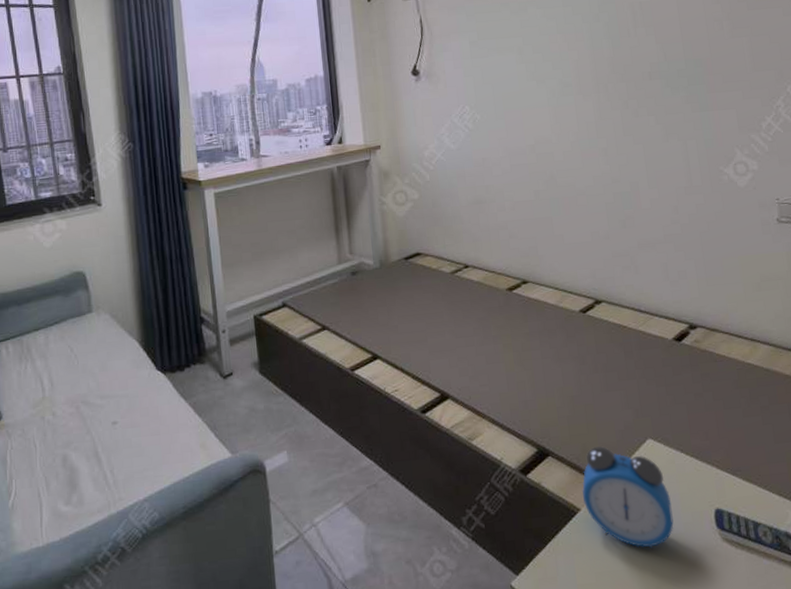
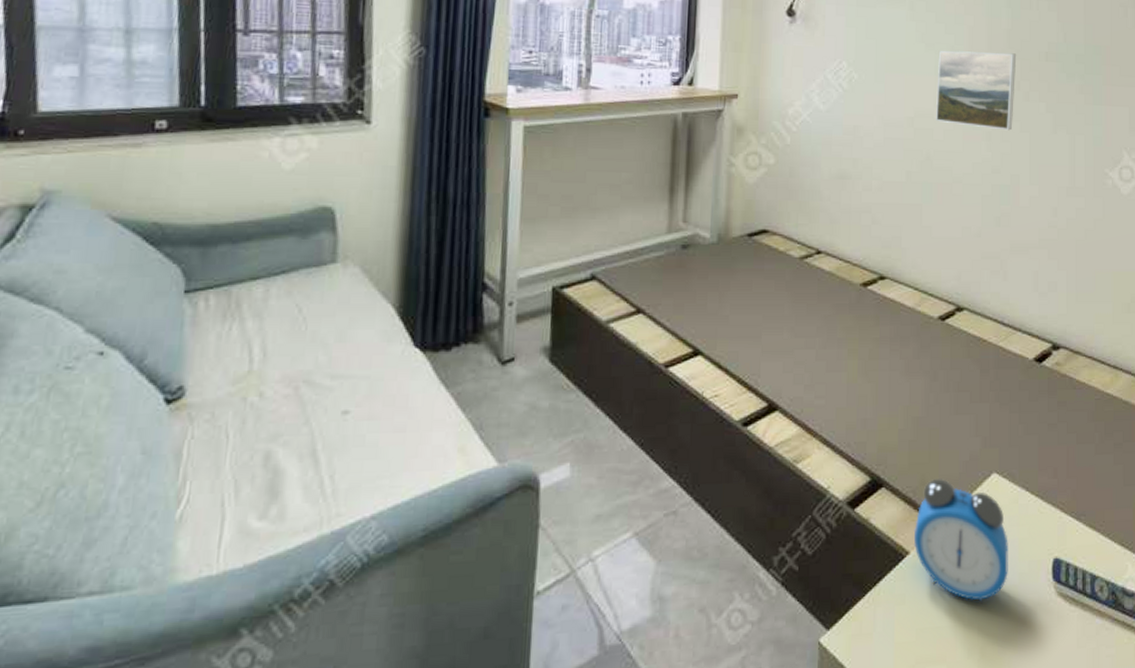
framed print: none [549,77,626,146] -> present [936,50,1017,131]

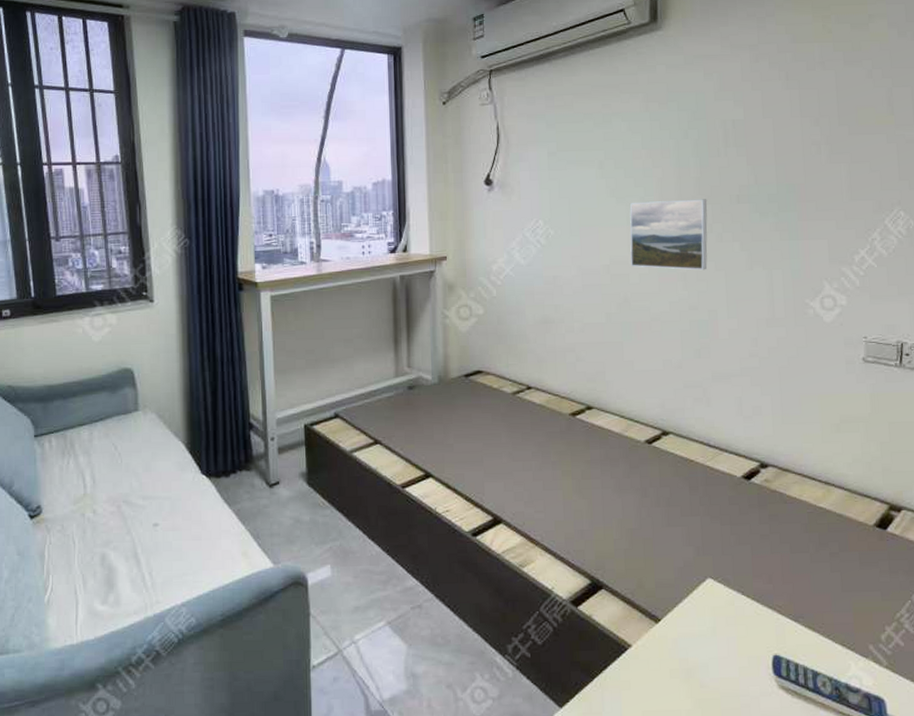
alarm clock: present [913,479,1008,603] -> none [634,583,728,692]

